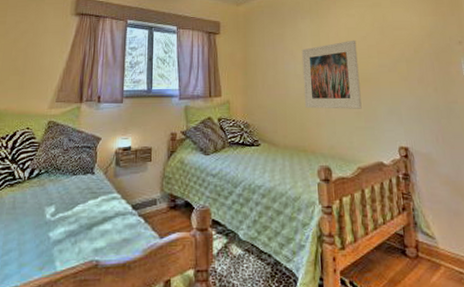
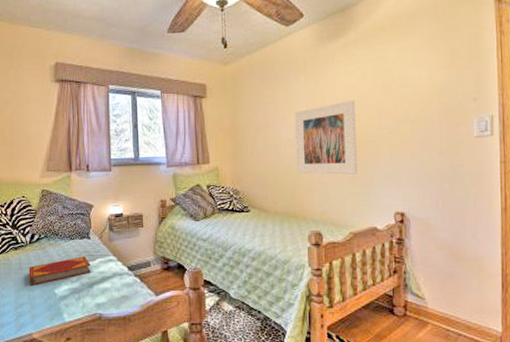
hardback book: none [21,194,92,228] -> present [28,256,91,286]

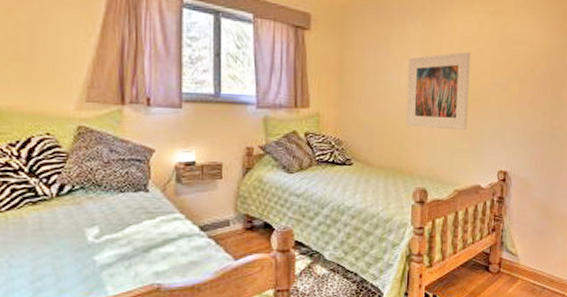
hardback book: present [28,256,91,286] -> none [54,214,148,252]

